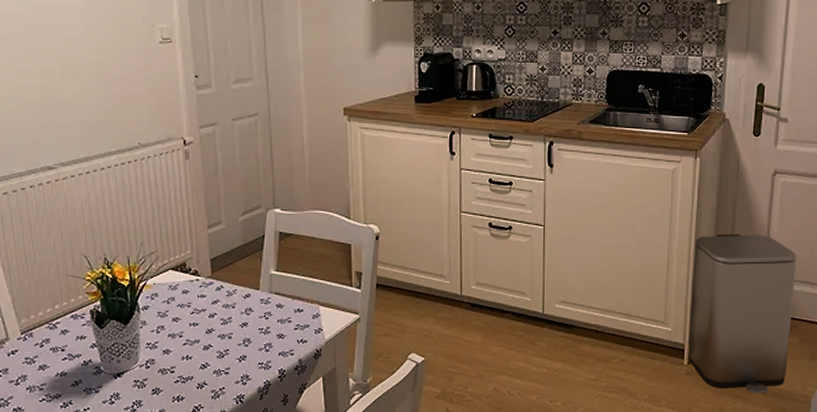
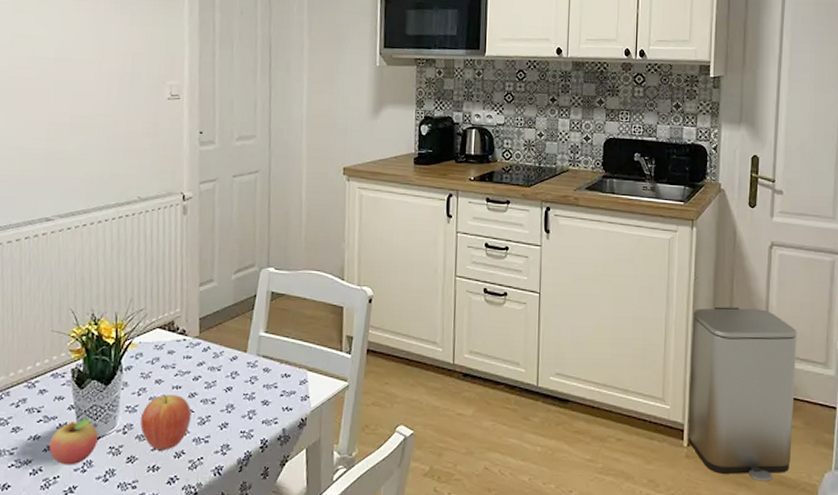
fruit: none [76,356,122,398] -> present [48,419,98,465]
fruit: none [162,330,210,383] -> present [140,394,192,451]

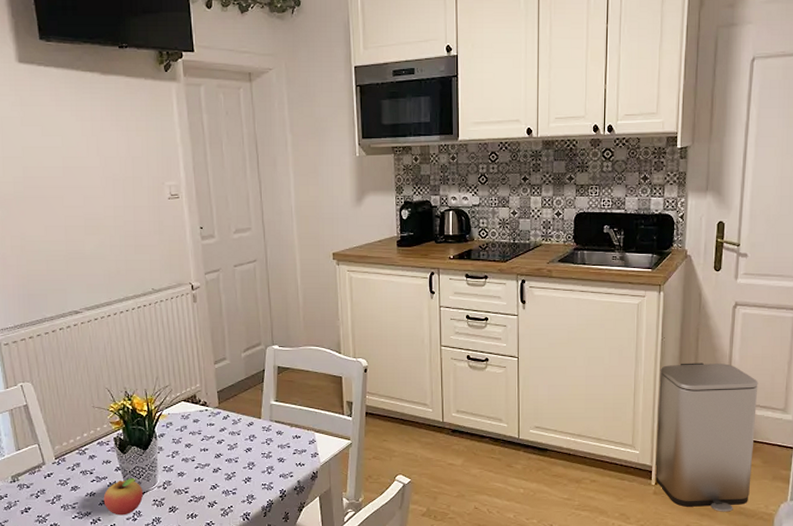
fruit: present [140,394,192,451] -> none [177,455,219,502]

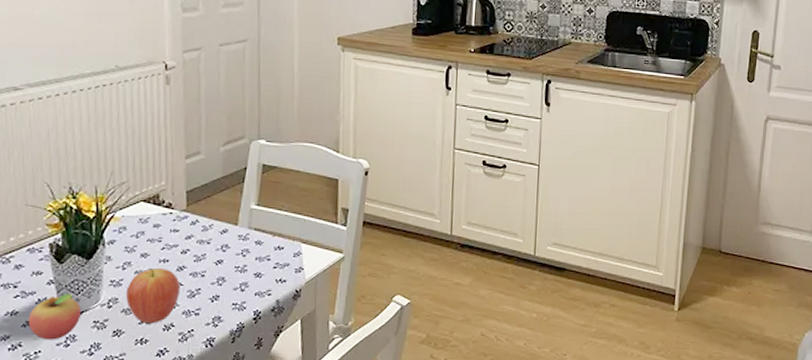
fruit: none [177,455,219,502] -> present [126,267,180,324]
pedal bin: present [655,362,758,512] -> none [678,178,787,341]

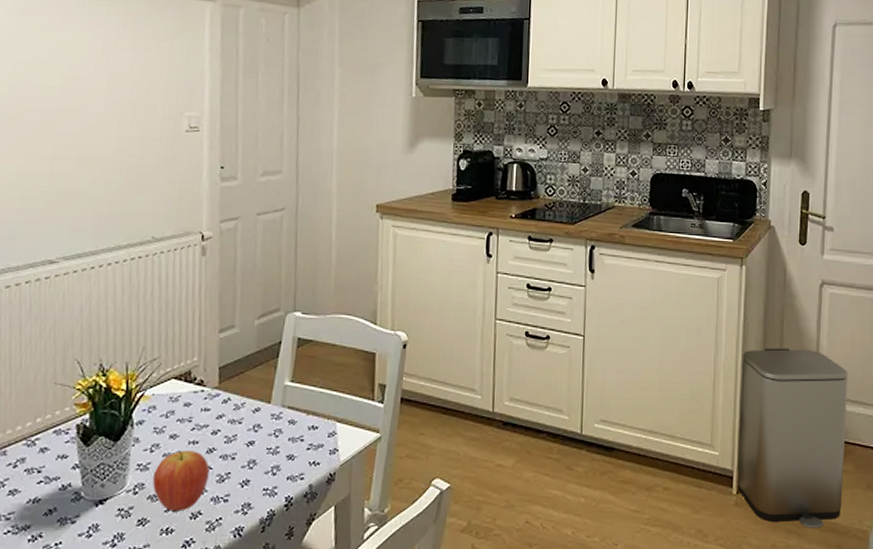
fruit: present [28,294,81,340] -> none [50,479,106,530]
pedal bin: none [678,178,787,341] -> present [737,348,848,528]

